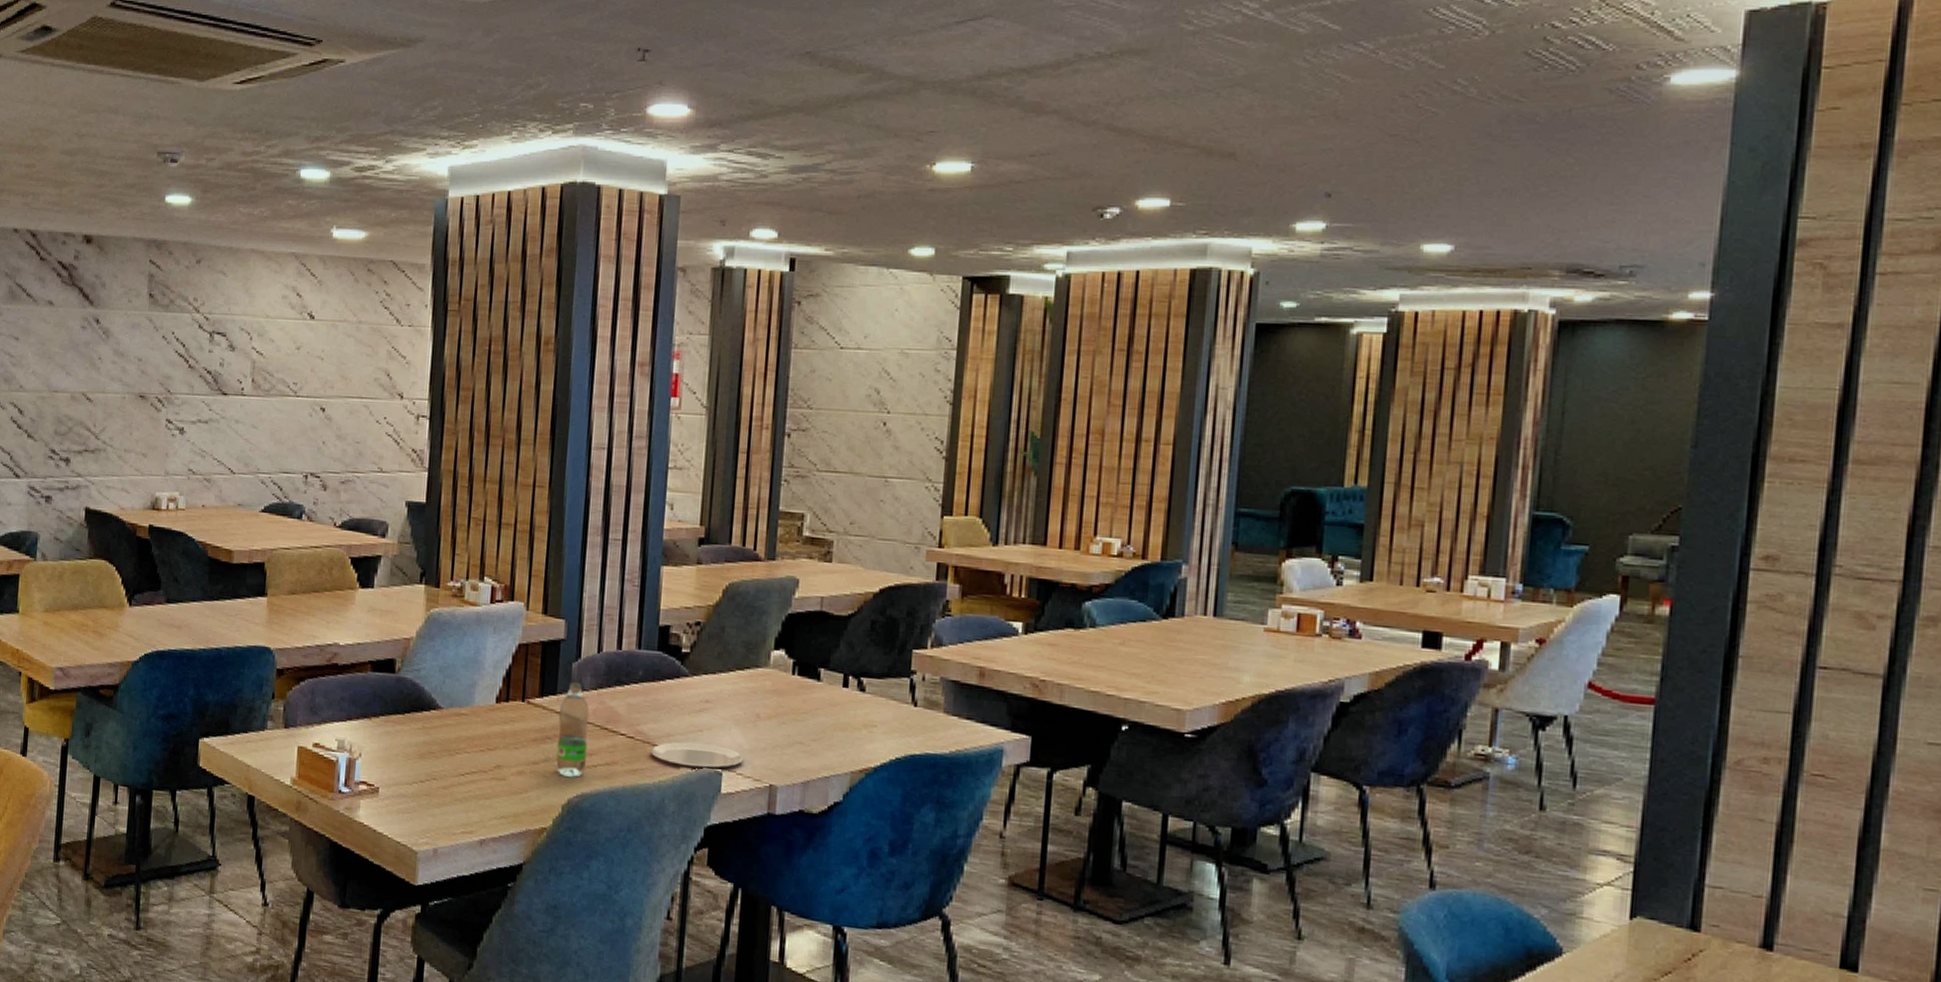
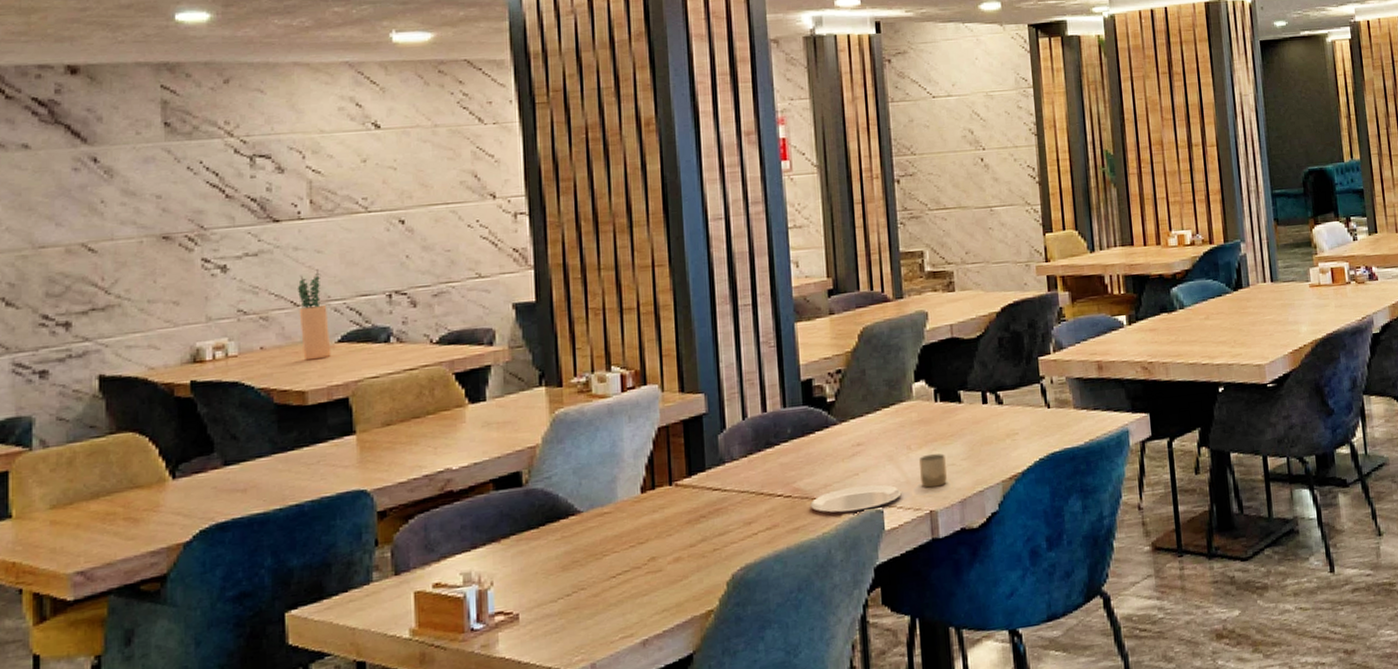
vase: none [233,443,256,525] -> present [298,269,331,361]
bottle: present [556,681,590,777] -> none [711,453,746,552]
cup: none [765,726,794,763] -> present [918,453,947,489]

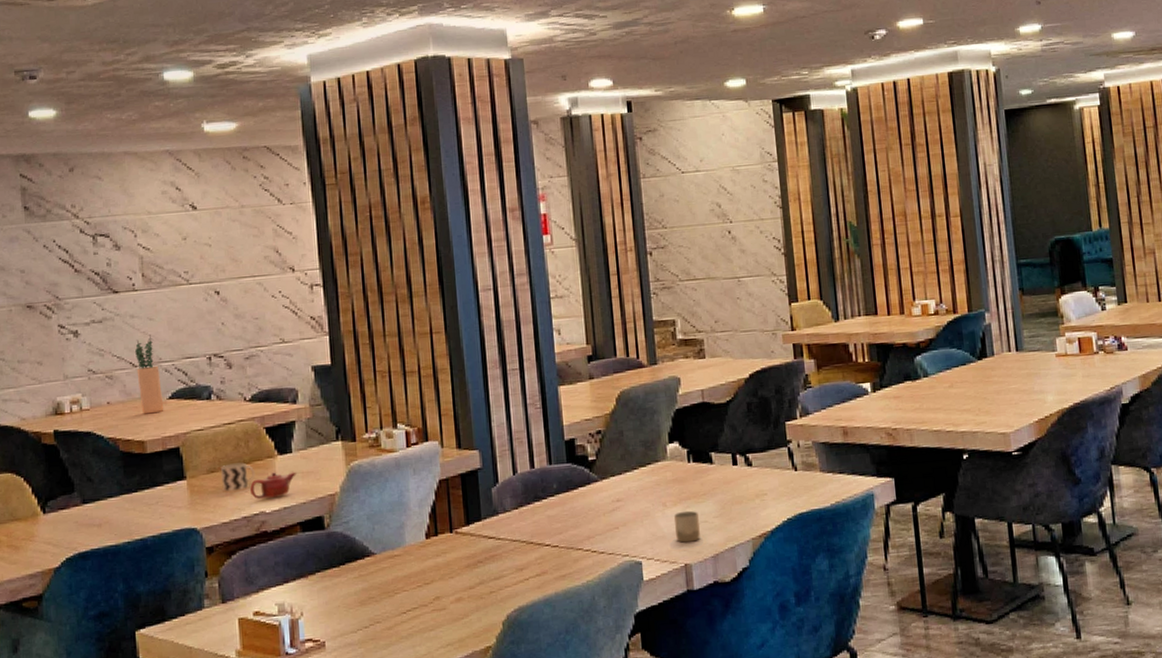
cup: none [399,413,441,447] -> present [221,462,256,492]
teapot: none [434,422,490,455] -> present [250,472,296,499]
plate: present [809,484,902,514] -> none [574,538,658,564]

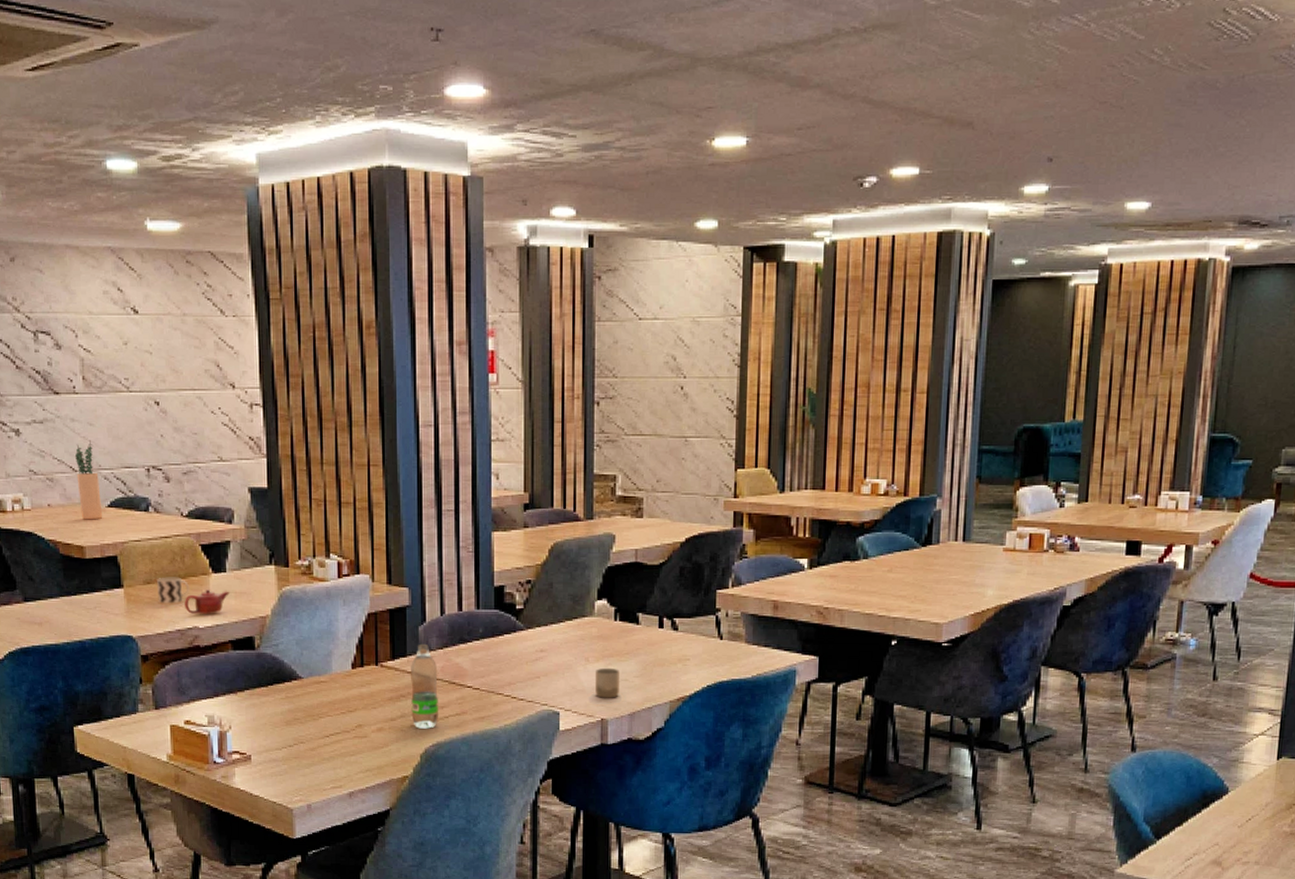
bottle: none [486,505,519,595] -> present [411,643,438,729]

